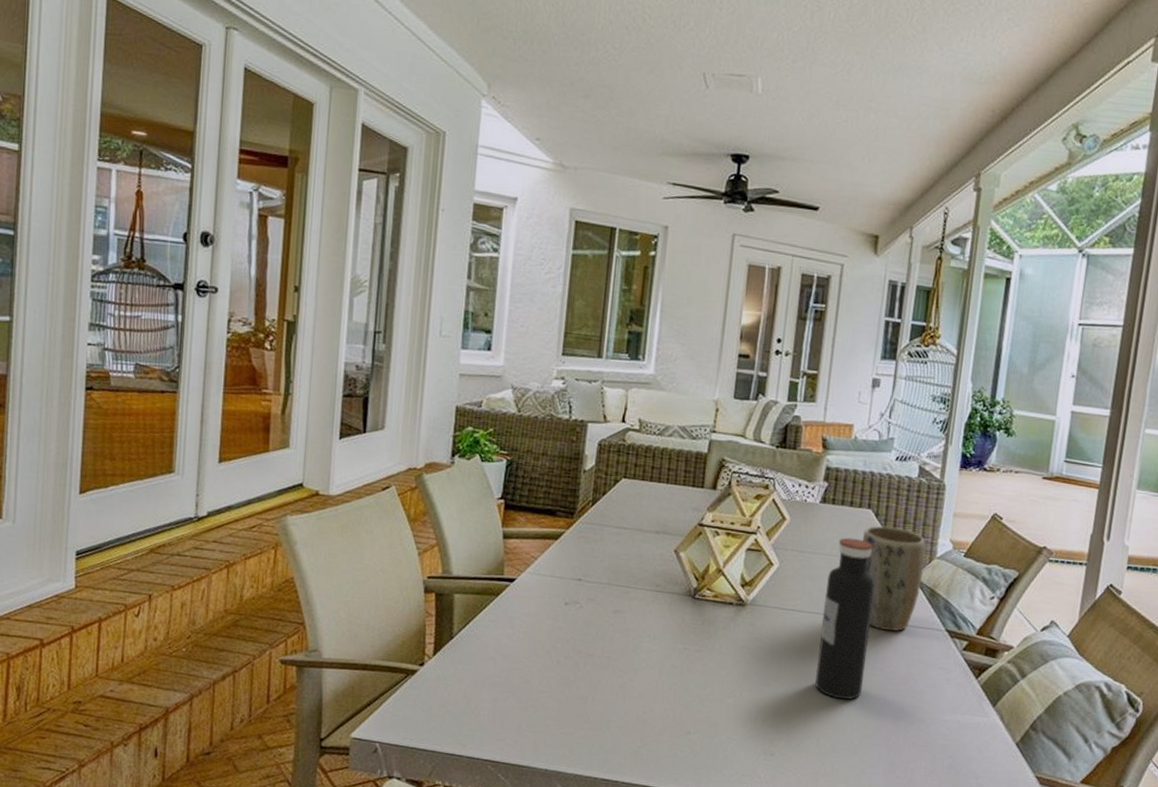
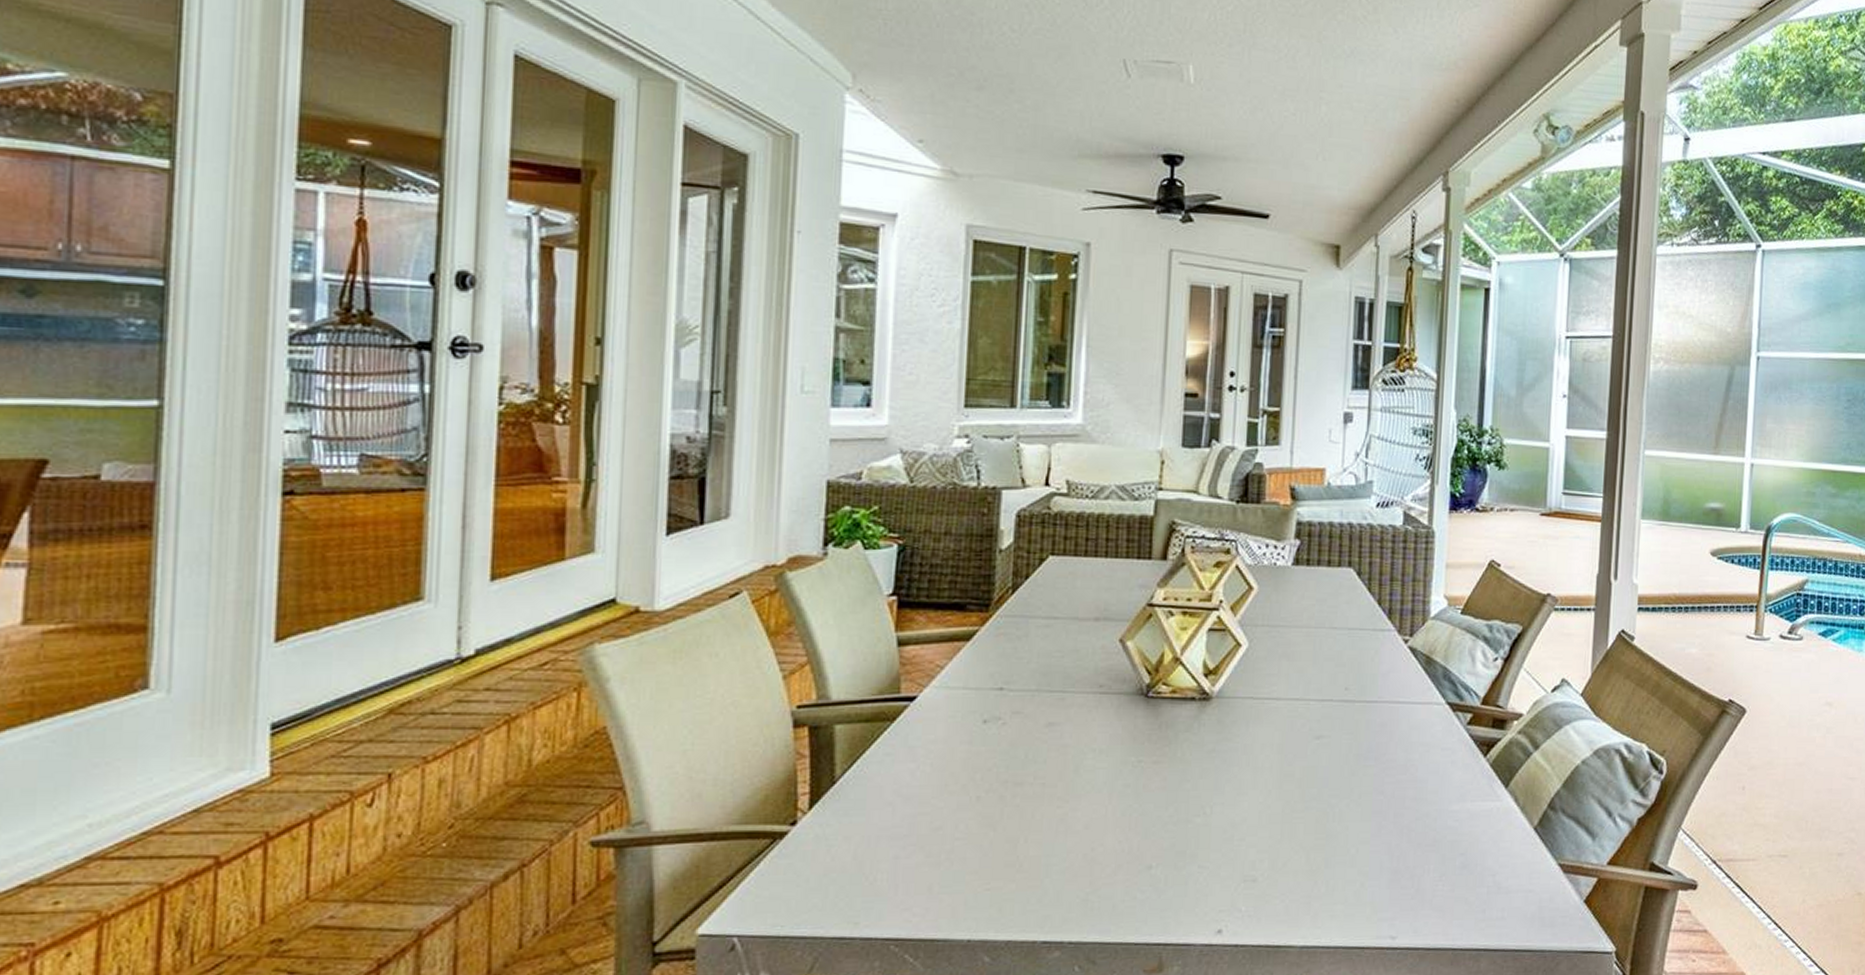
water bottle: present [815,537,875,700] -> none [1300,604,1362,801]
plant pot: present [862,526,926,631] -> none [1344,587,1418,710]

